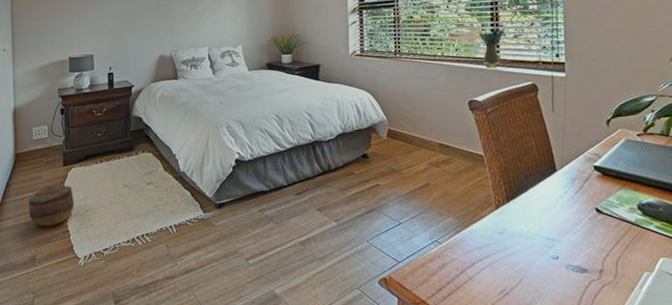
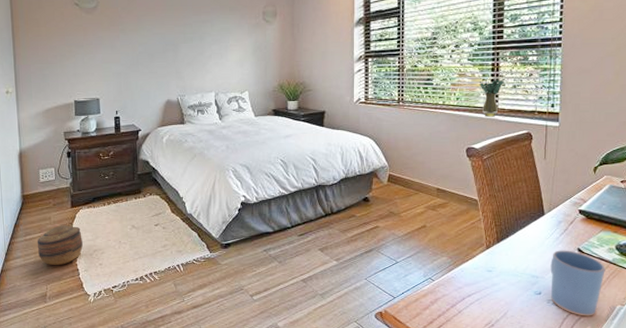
mug: none [567,210,628,284] -> present [550,250,605,316]

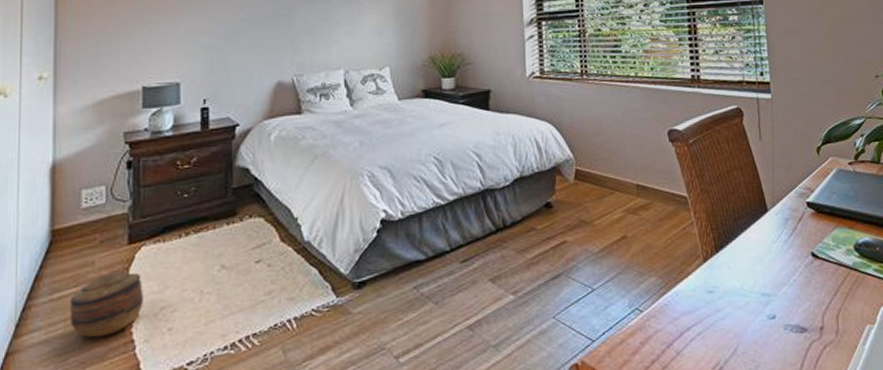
vase: present [480,78,505,117] -> none [676,42,706,91]
mug: present [550,250,605,316] -> none [782,255,847,344]

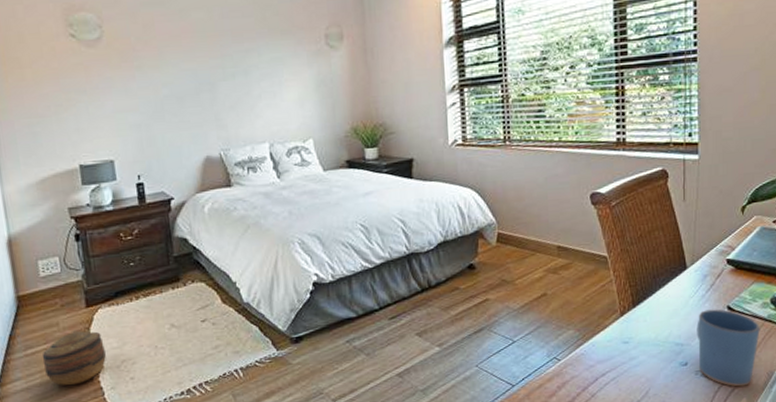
mug: none [782,255,847,344] -> present [697,309,760,387]

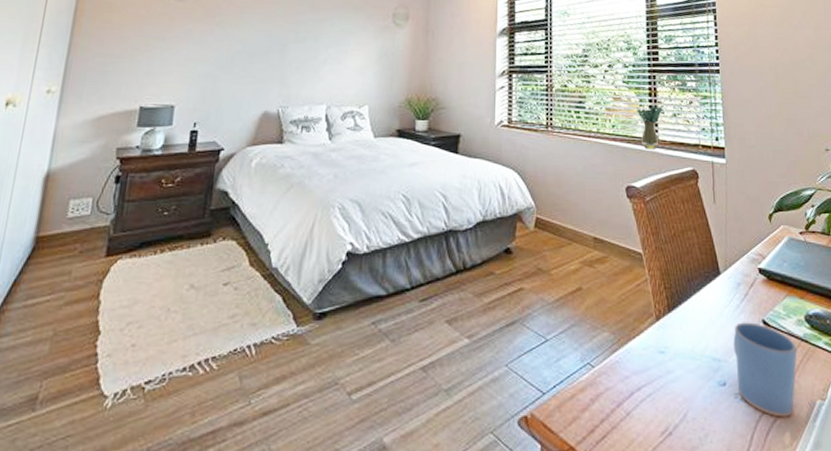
basket: present [42,331,106,386] -> none [39,283,114,348]
vase: none [602,104,633,154] -> present [637,104,664,150]

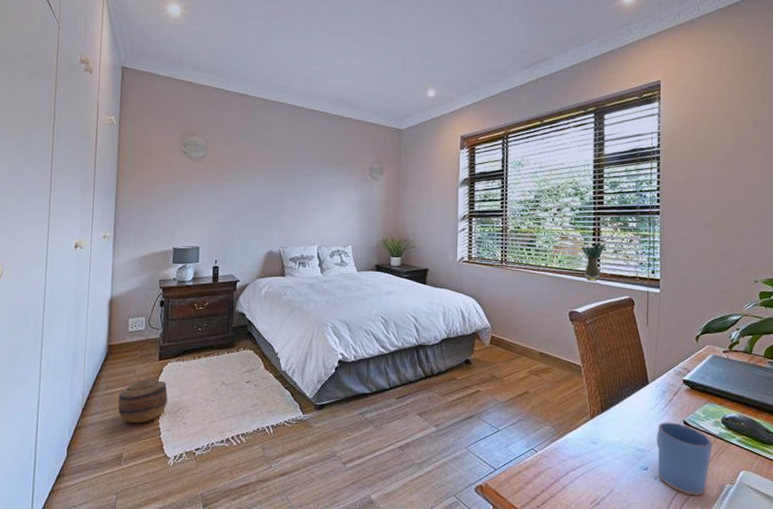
basket: none [39,283,114,348] -> present [118,379,168,424]

